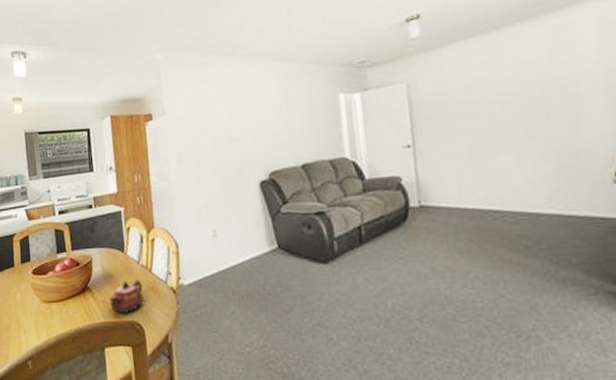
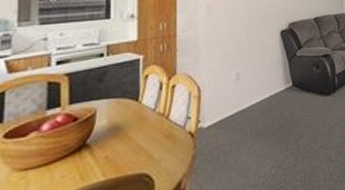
teapot: present [109,278,144,314] -> none [114,127,157,168]

